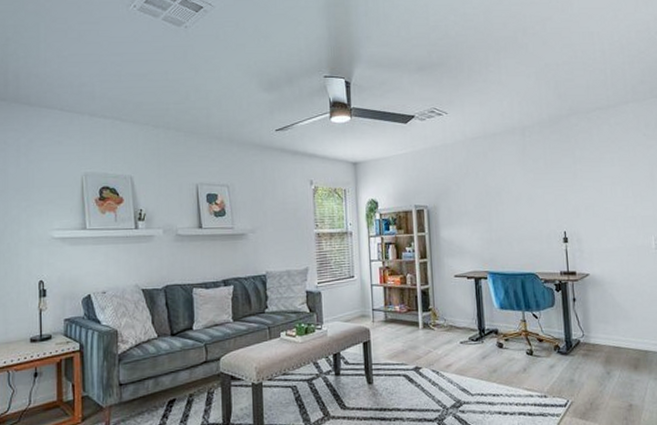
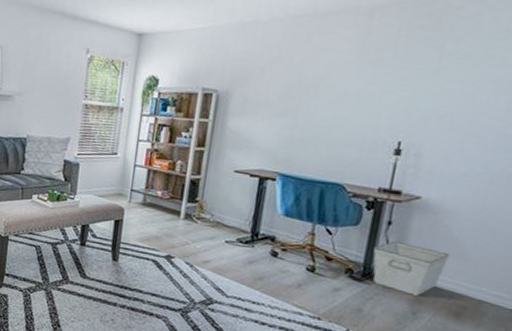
storage bin: none [569,313,619,358] -> present [373,240,449,296]

